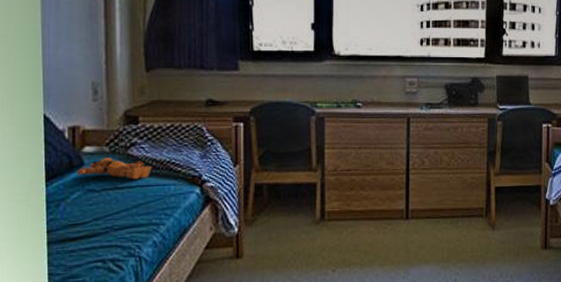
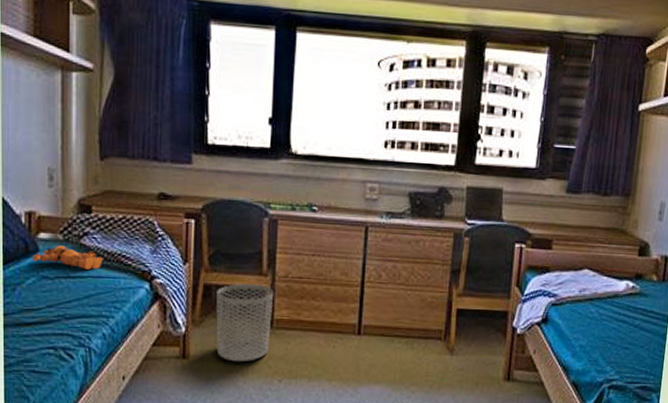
waste bin: none [268,180,324,257] -> present [216,284,274,362]

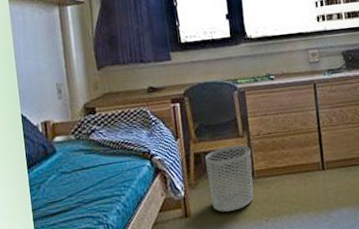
teddy bear: present [32,245,103,270] -> none [51,143,110,162]

